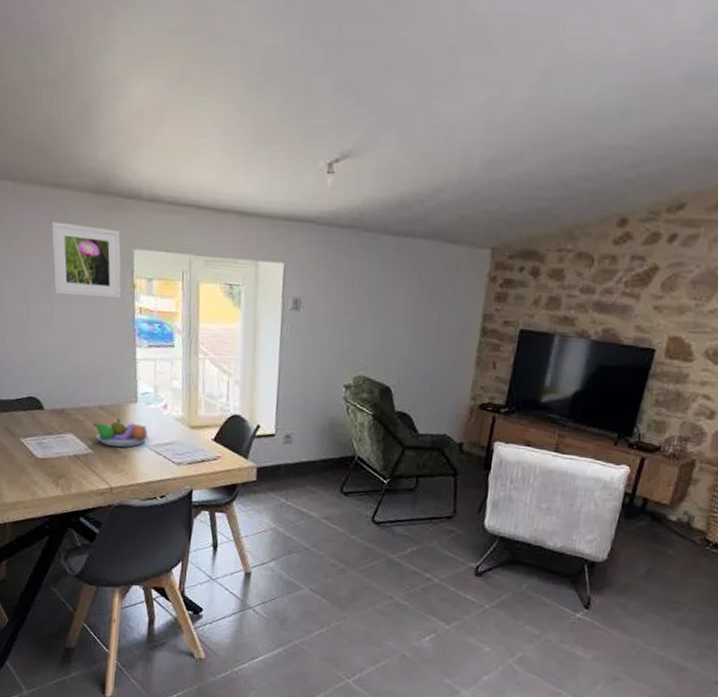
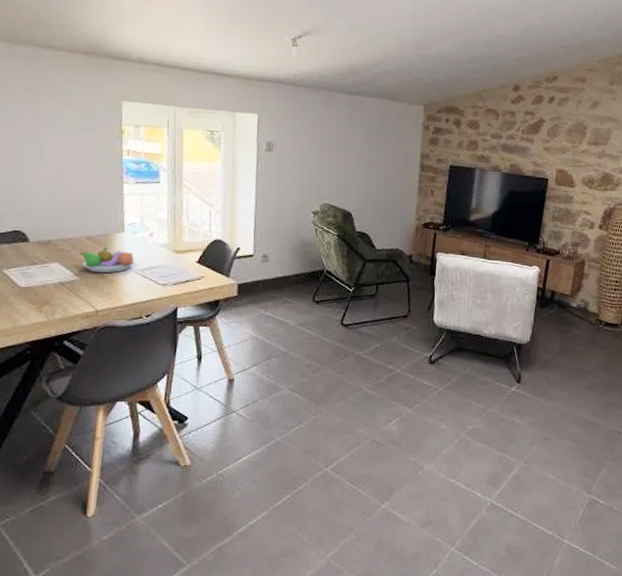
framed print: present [50,222,121,299] -> none [42,77,110,143]

